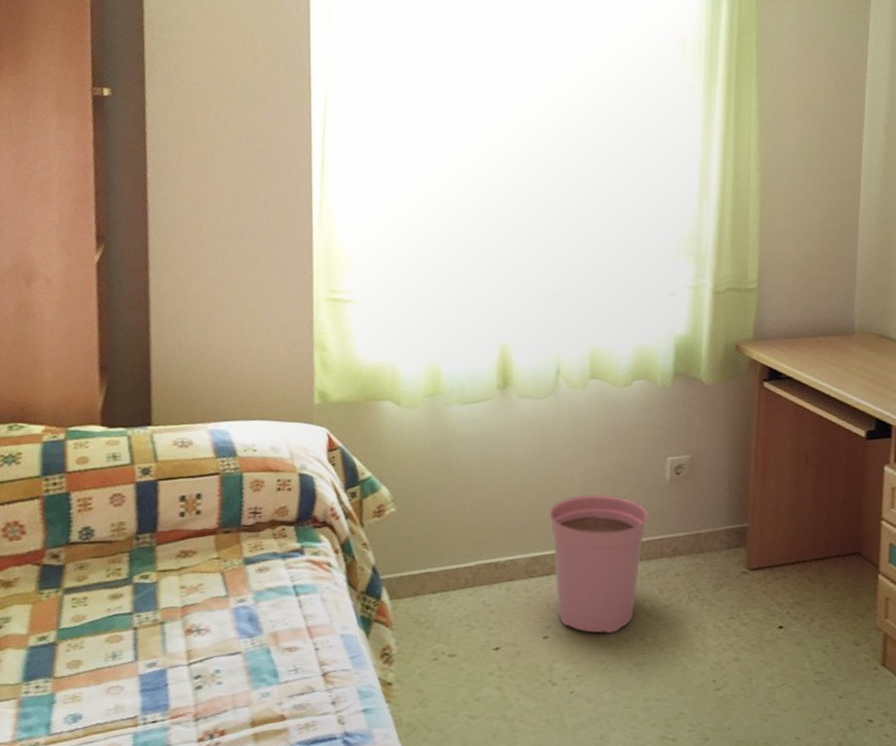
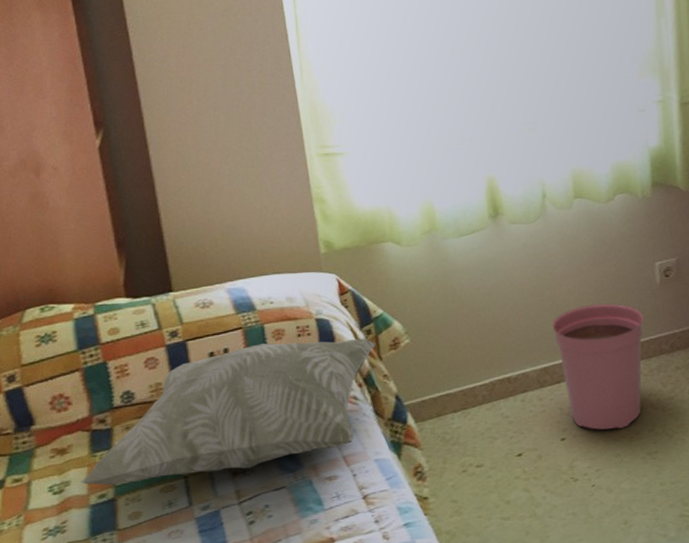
decorative pillow: none [21,493,359,628] -> present [80,338,376,486]

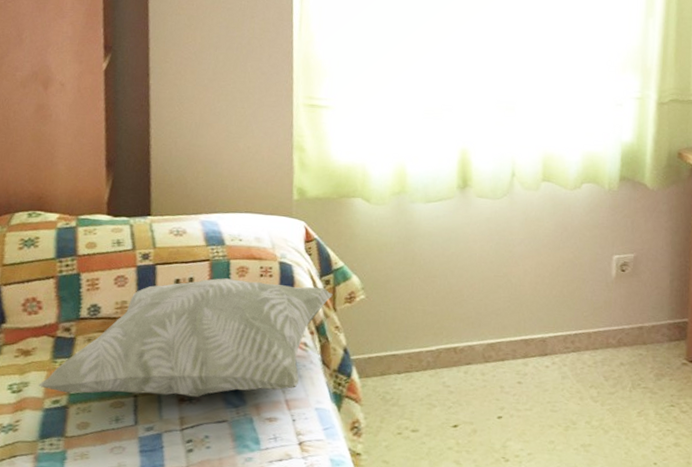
plant pot: present [552,303,644,430] -> none [504,288,595,416]

